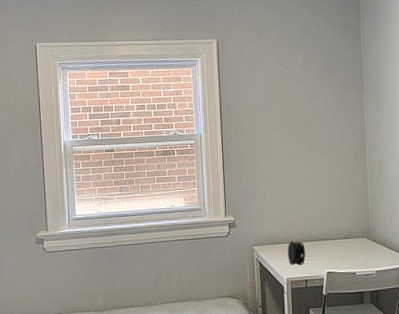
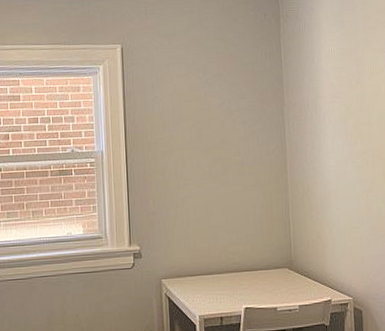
alarm clock: present [287,241,306,266] -> none [200,273,221,301]

